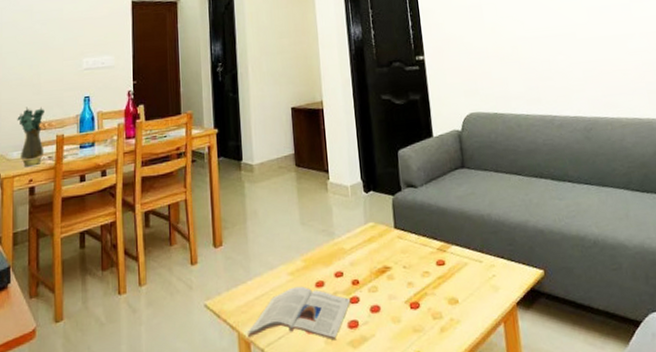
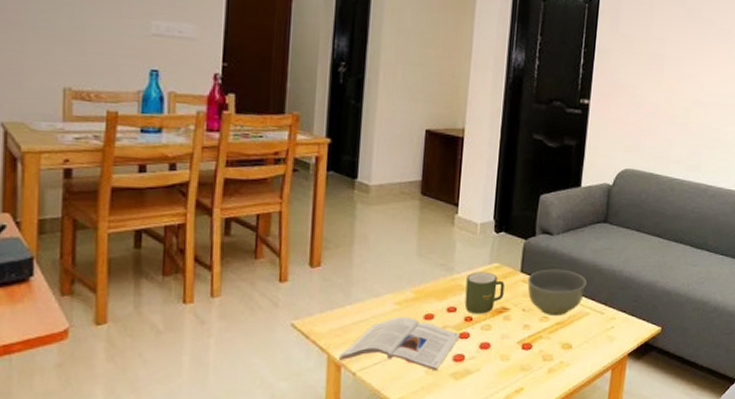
vase: present [17,106,44,167] -> none [48,67,90,144]
mug: none [347,232,383,278] -> present [464,272,505,315]
bowl: none [402,220,459,270] -> present [527,269,587,315]

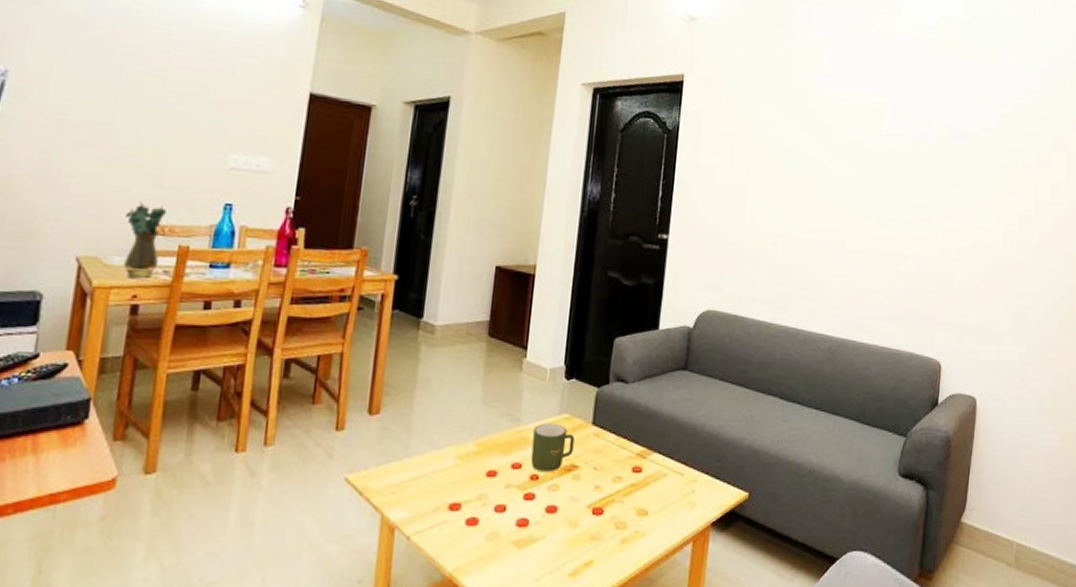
vase: none [48,67,90,144] -> present [123,202,166,279]
magazine: present [339,316,461,371] -> none [393,472,525,537]
bowl: present [527,269,587,315] -> none [599,421,665,476]

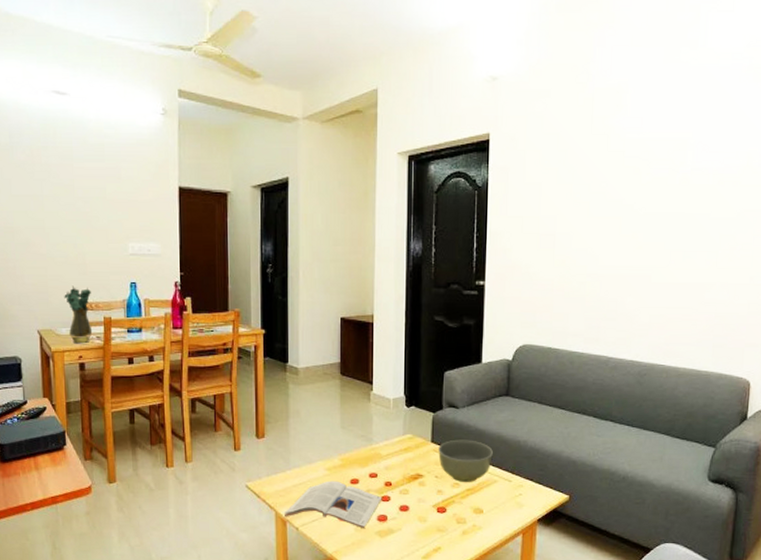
magazine: none [393,472,525,537] -> present [285,480,382,529]
mug: present [530,423,575,473] -> none [384,442,418,481]
bowl: none [599,421,665,476] -> present [438,439,493,482]

